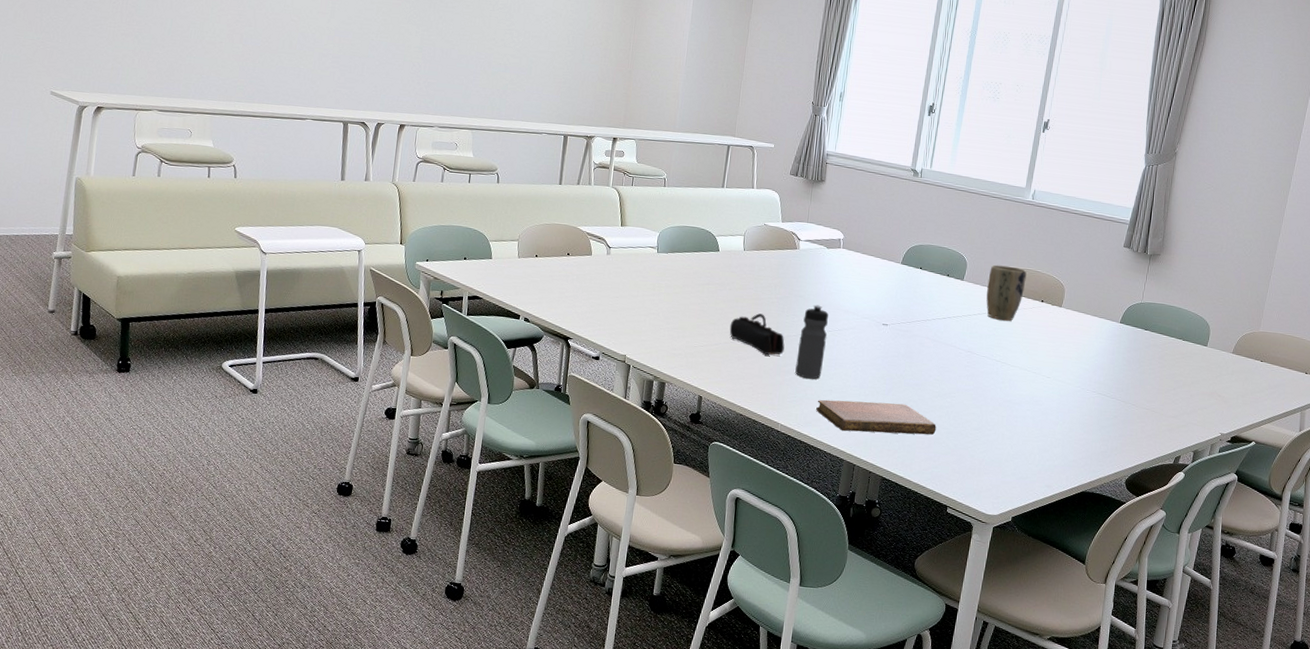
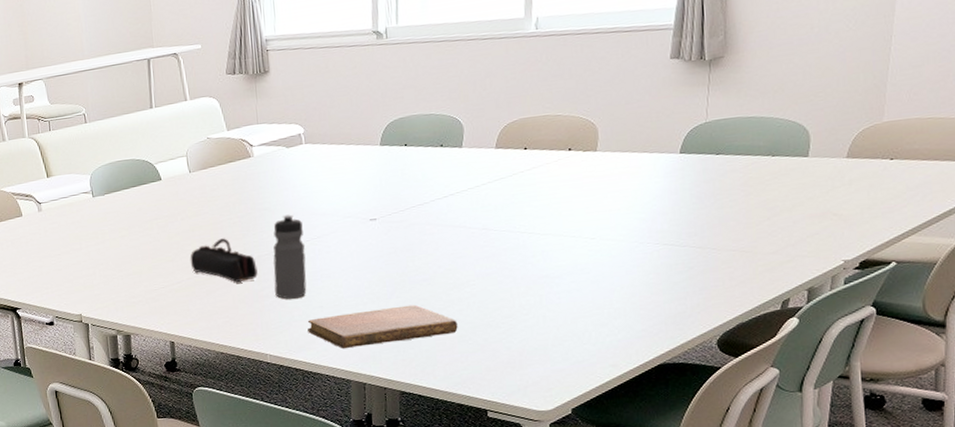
plant pot: present [986,264,1027,321] -> none [494,116,544,184]

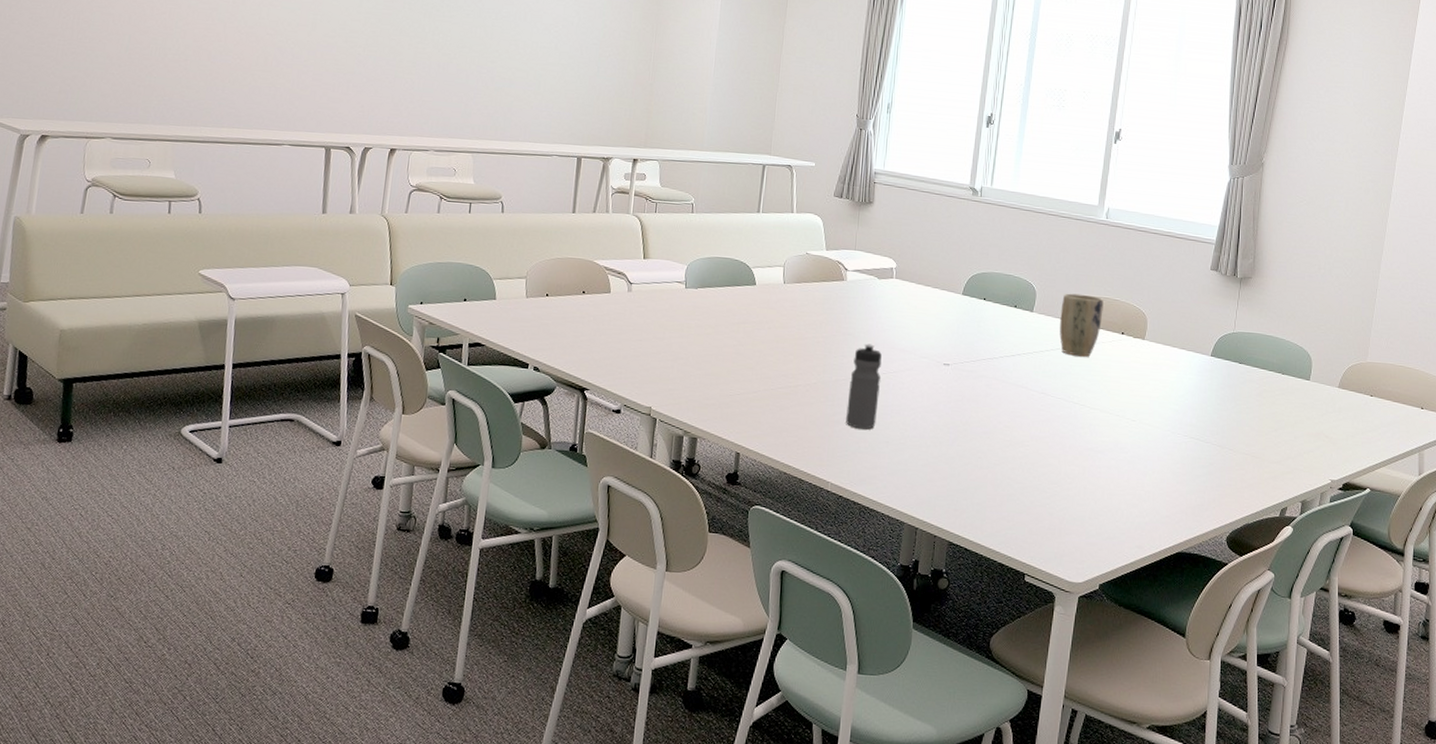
pencil case: present [190,238,258,282] -> none [769,355,833,403]
notebook: present [308,304,458,348] -> none [871,453,1009,491]
plant pot: none [494,116,544,184] -> present [1059,293,1104,357]

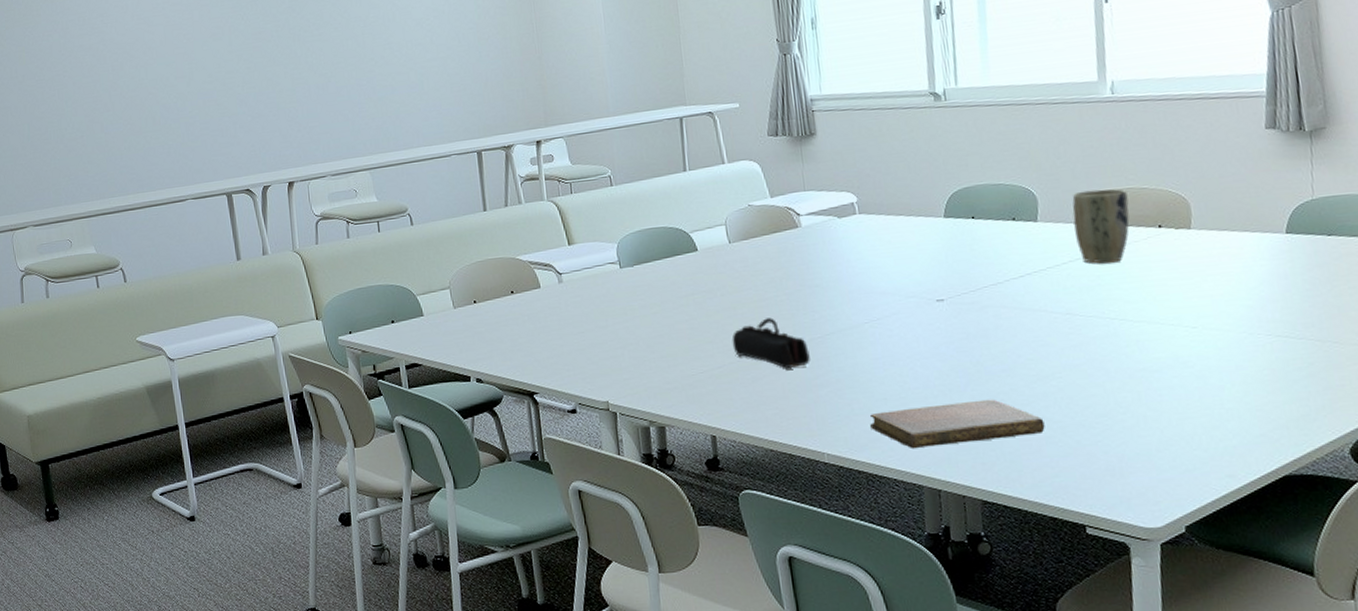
pencil case: none [769,355,833,403] -> present [731,317,810,368]
water bottle: present [846,343,882,430] -> none [826,292,868,389]
notebook: none [871,453,1009,491] -> present [870,399,1045,448]

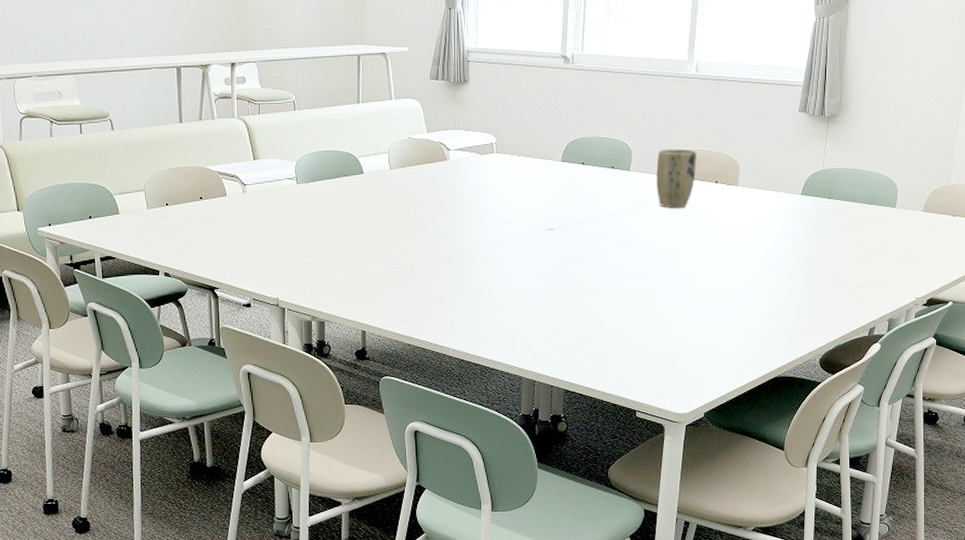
pencil case: present [731,317,810,368] -> none [385,235,446,278]
notebook: present [870,399,1045,448] -> none [488,310,616,347]

